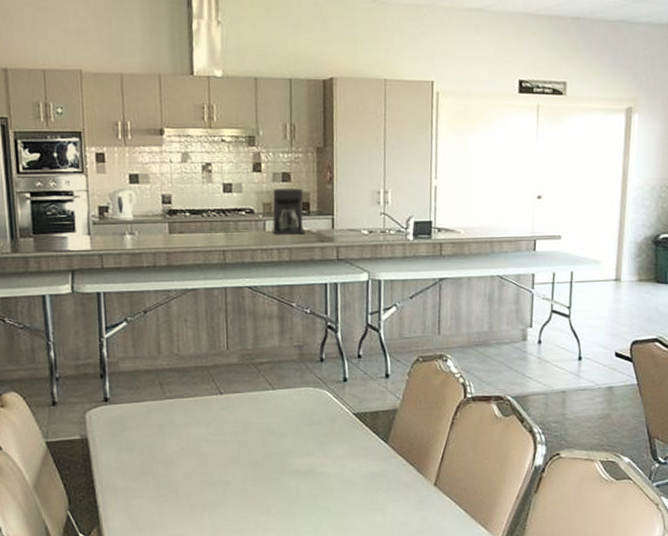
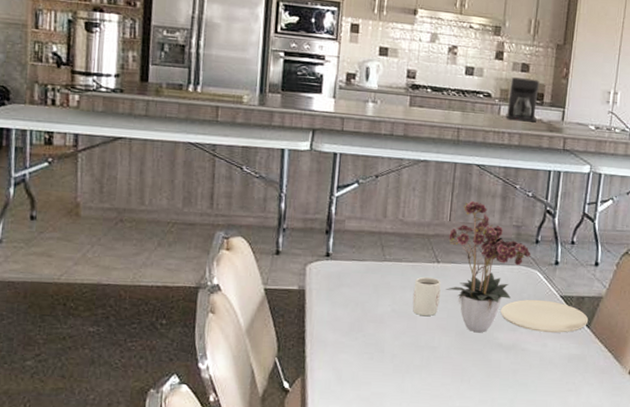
mug: none [199,410,228,451] -> present [412,276,441,317]
flower arrangement: none [229,325,317,461] -> present [445,201,531,332]
plate: none [293,419,386,453] -> present [500,299,589,333]

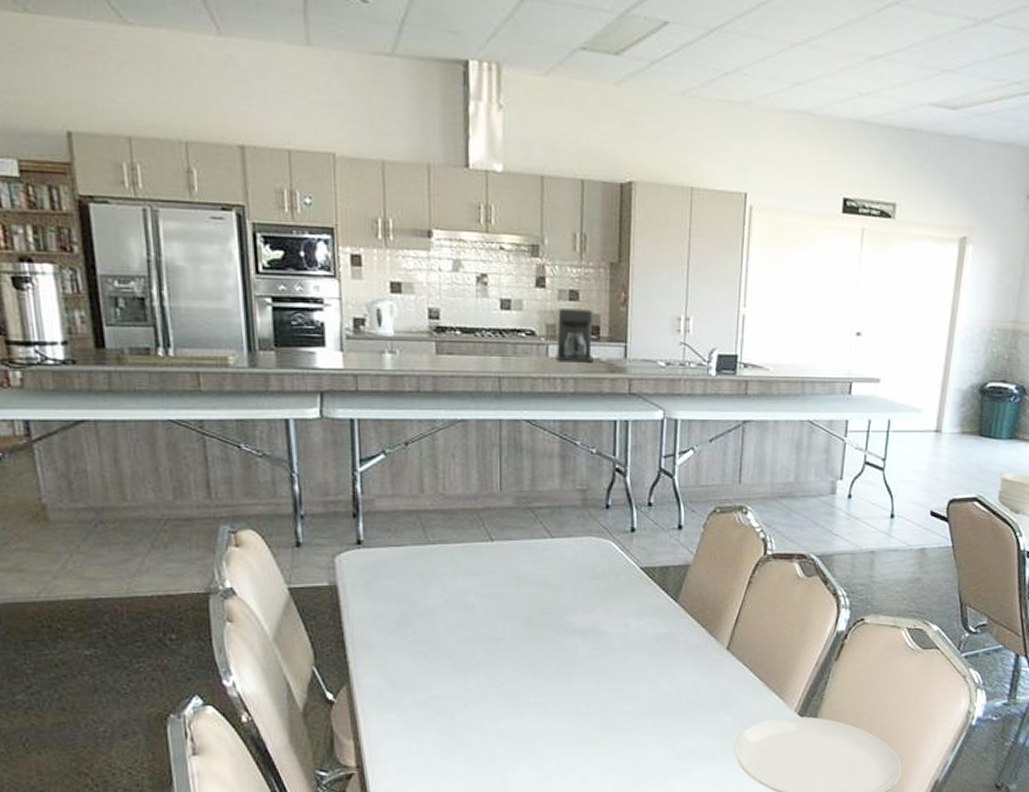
mug: present [412,276,441,317] -> none [466,558,499,605]
flower arrangement: present [445,201,531,332] -> none [502,465,601,617]
plate: present [500,299,589,333] -> none [572,574,676,611]

